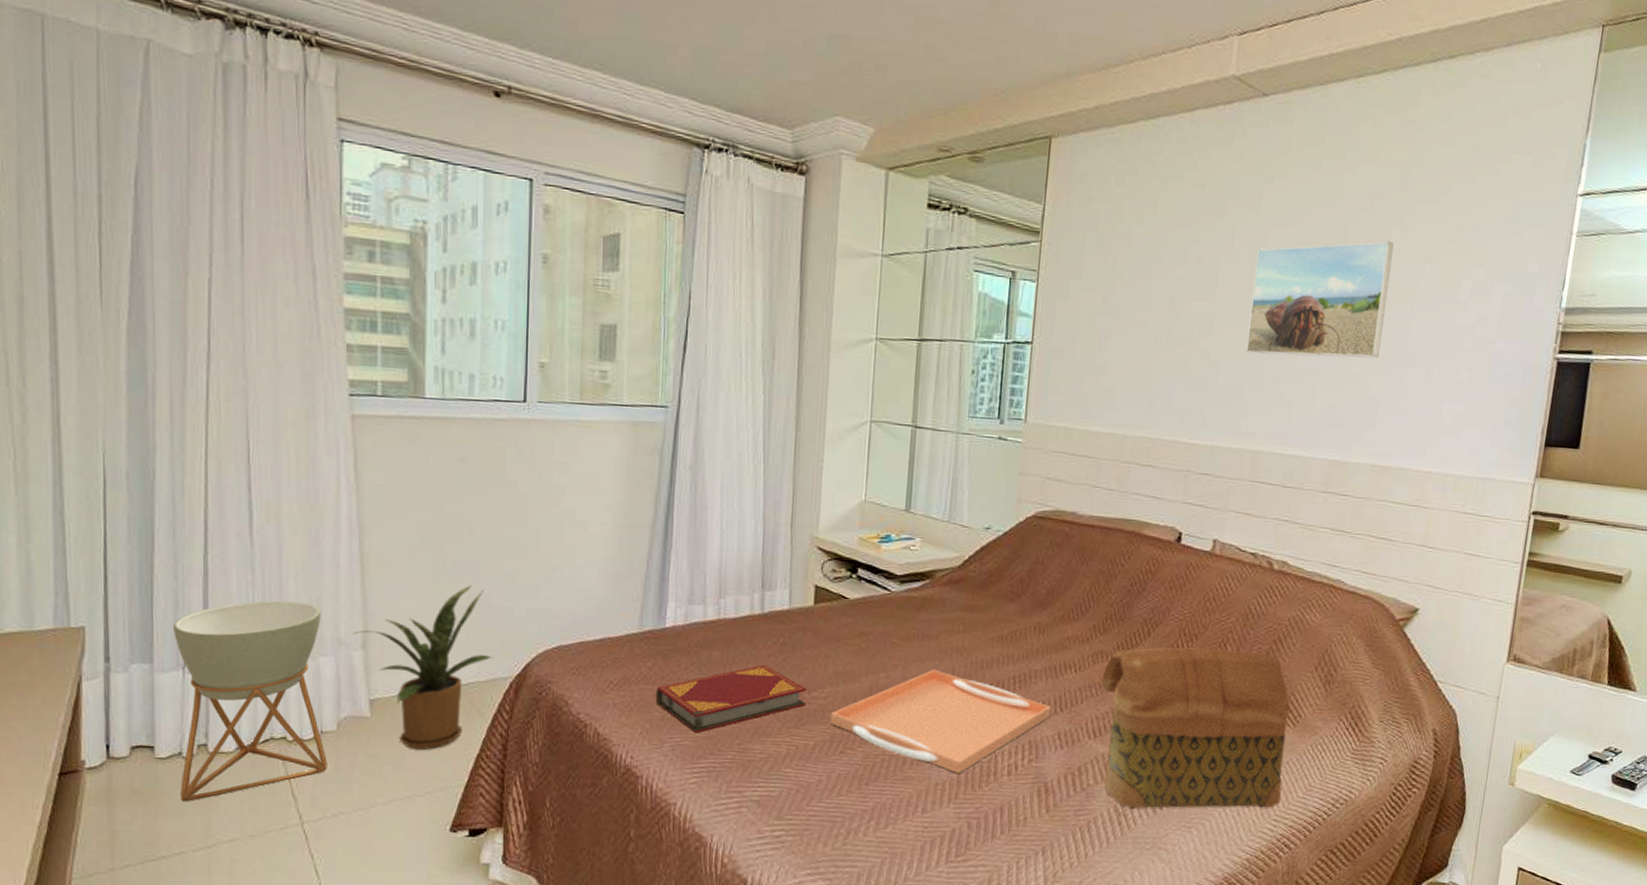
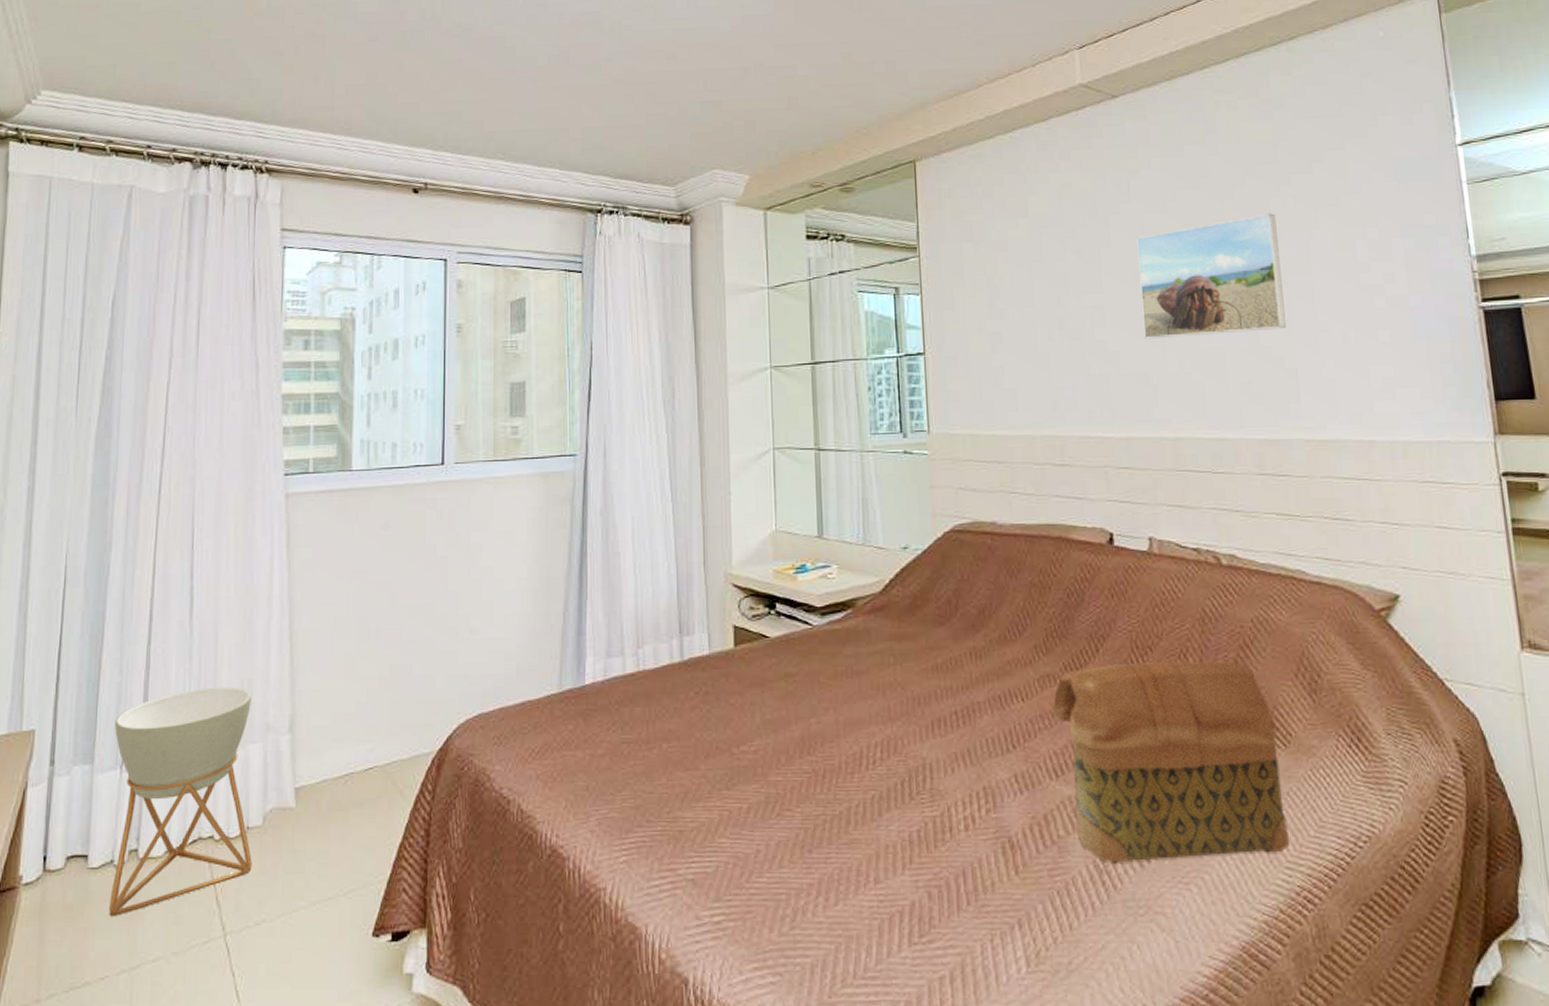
house plant: present [354,585,494,750] -> none [282,655,416,841]
hardback book: present [655,665,807,733] -> none [579,719,735,803]
serving tray: present [829,669,1052,773] -> none [762,710,1003,832]

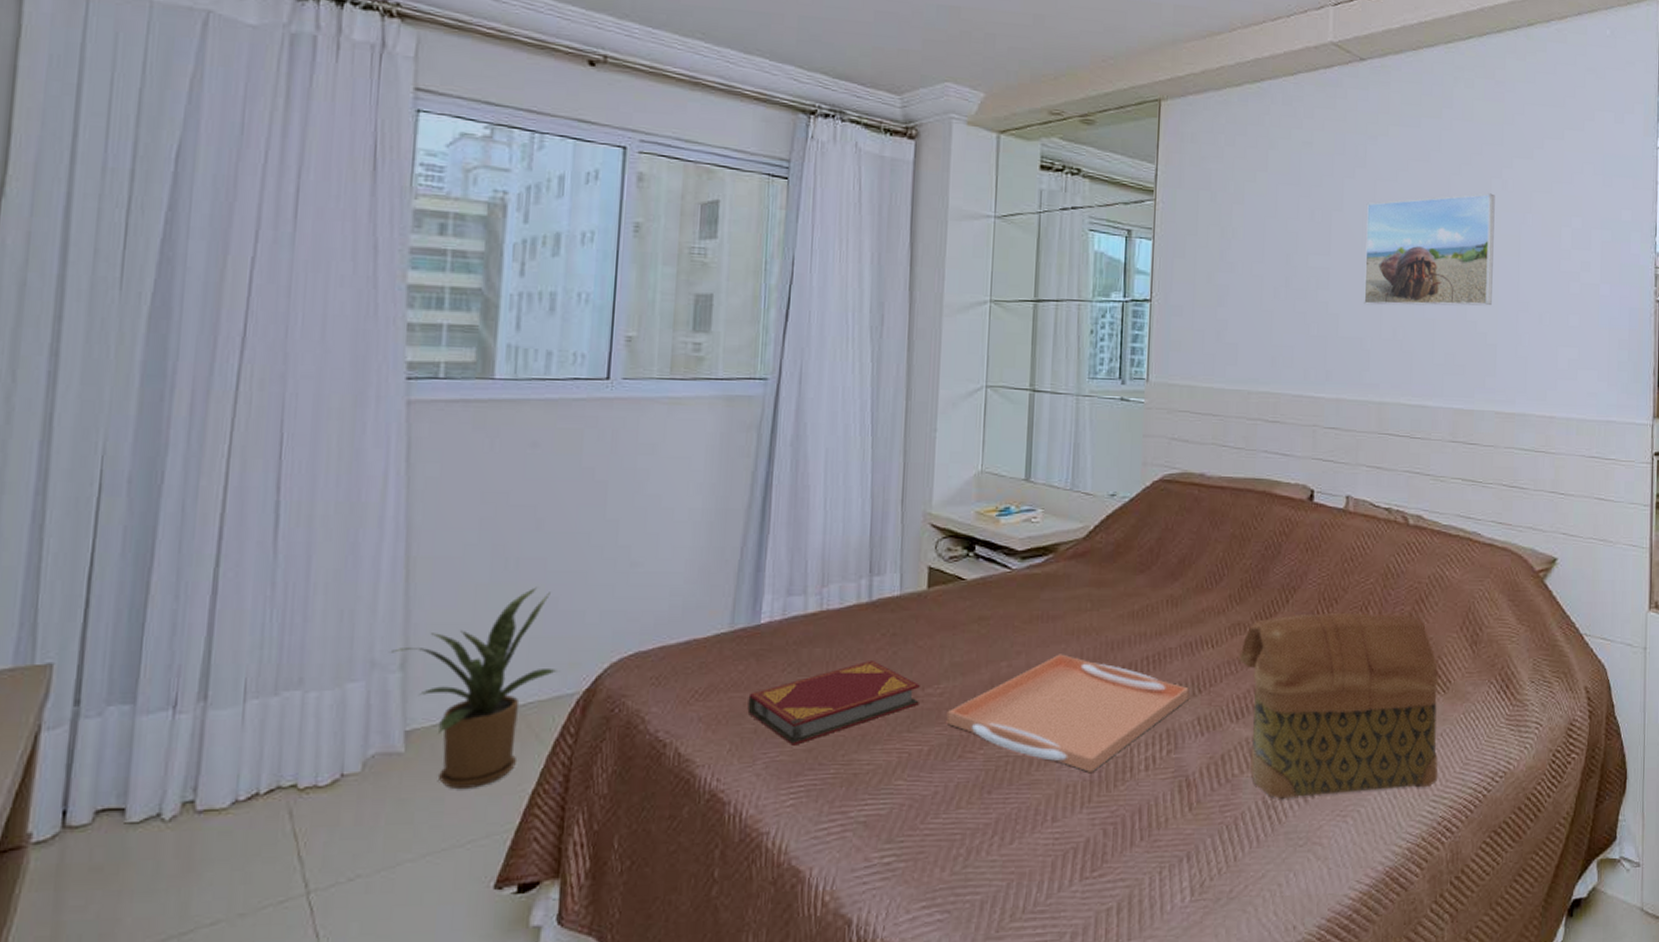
planter: present [109,686,252,916] -> none [153,618,353,876]
house plant: none [282,655,416,841] -> present [392,587,559,788]
hardback book: none [579,719,735,803] -> present [747,661,920,745]
serving tray: none [762,710,1003,832] -> present [946,654,1189,772]

